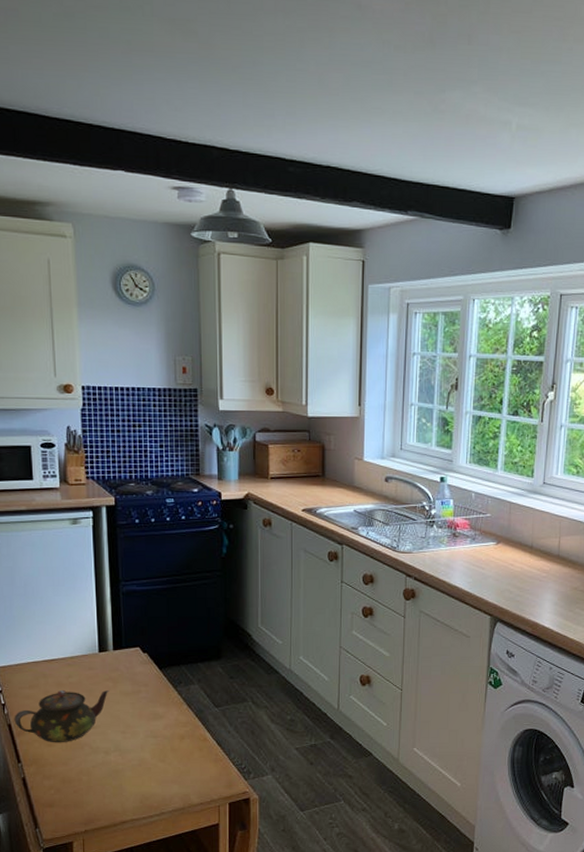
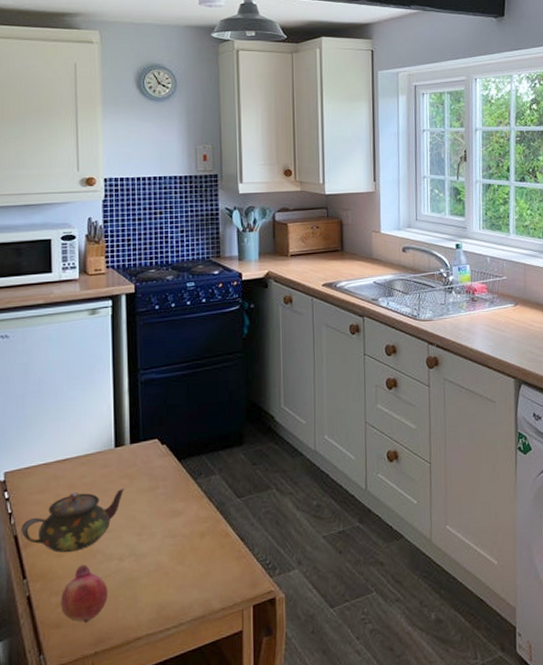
fruit: none [52,755,95,804] -> present [60,564,107,622]

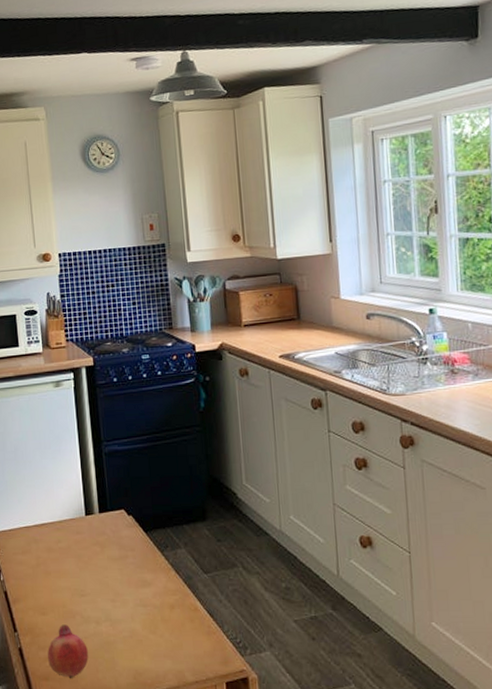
teapot: present [21,489,125,553] -> none [9,555,97,612]

